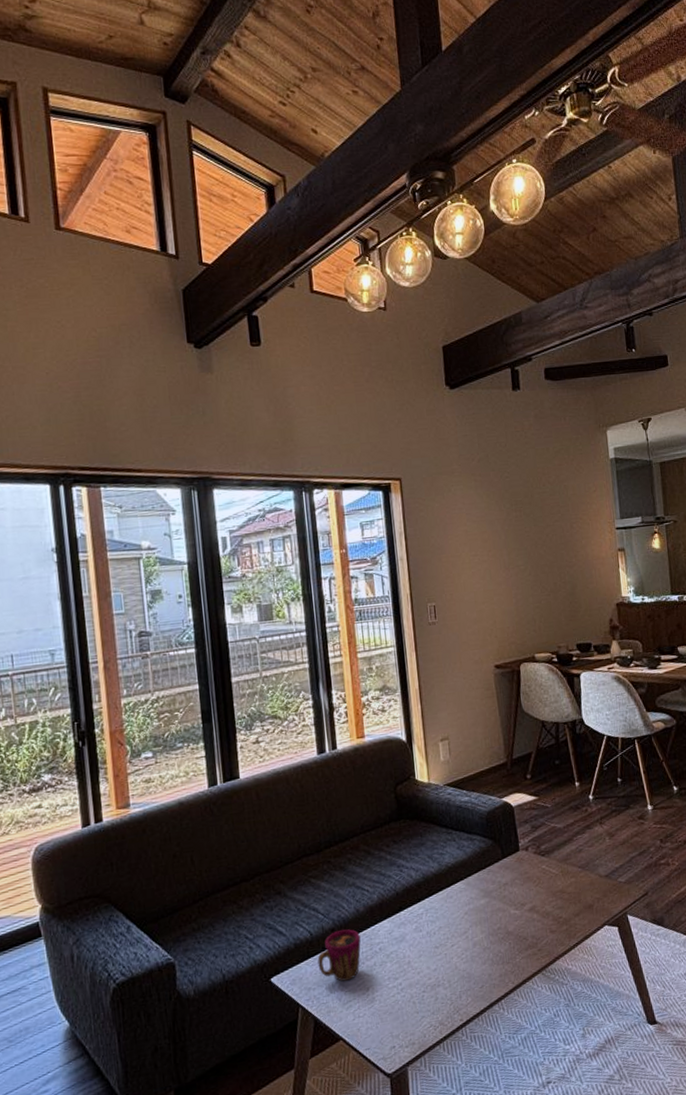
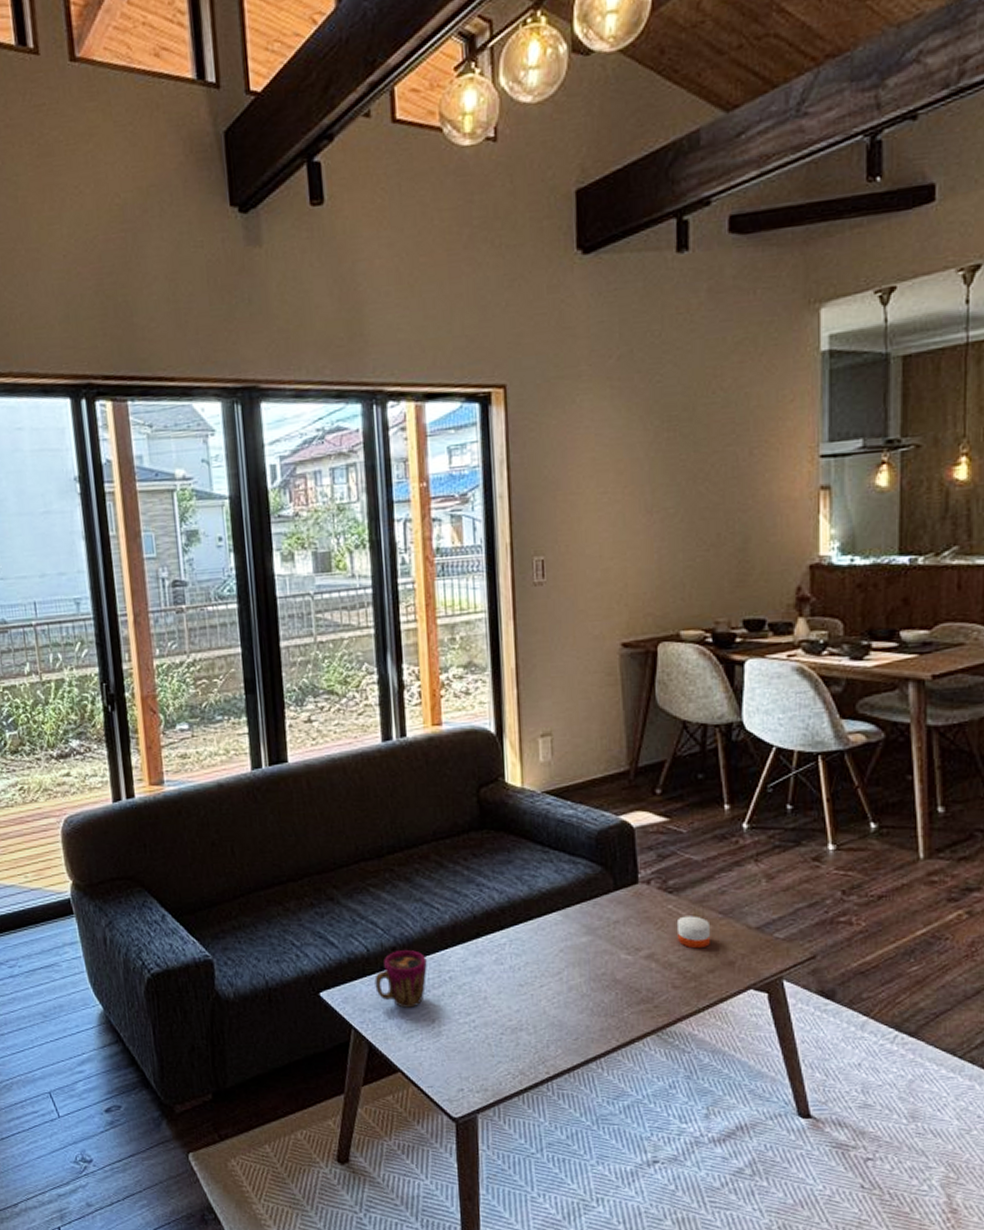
candle: none [549,872,575,899] -> present [676,916,711,949]

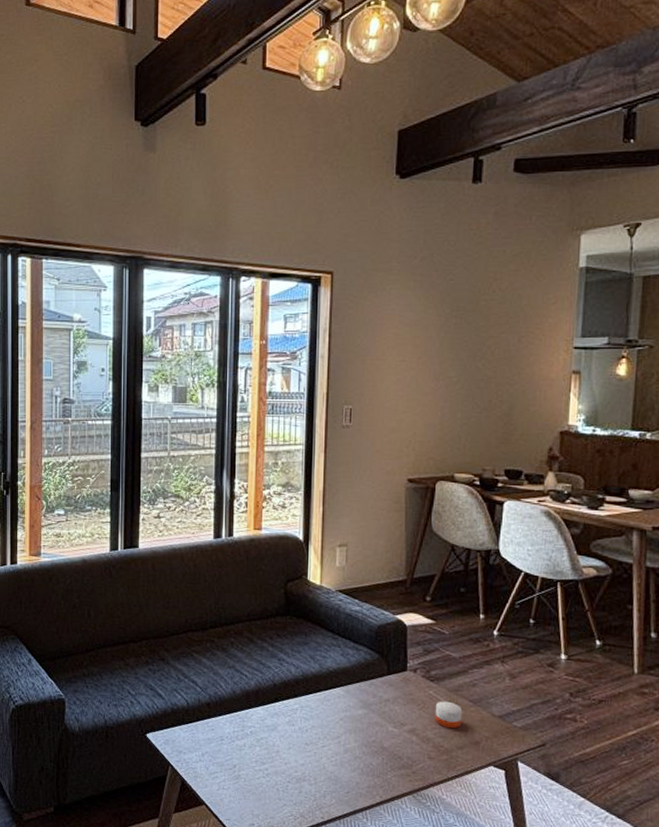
cup: present [374,950,427,1008] -> none [191,706,234,754]

